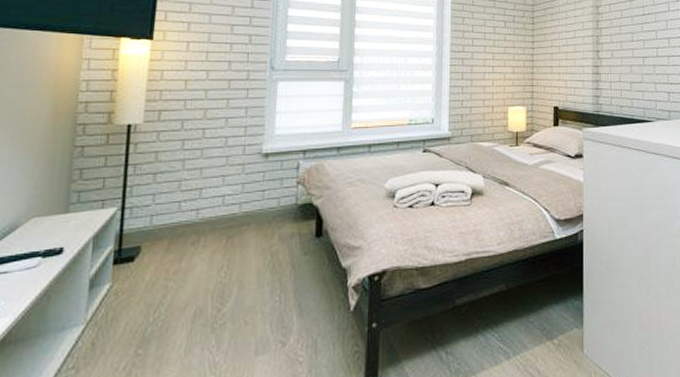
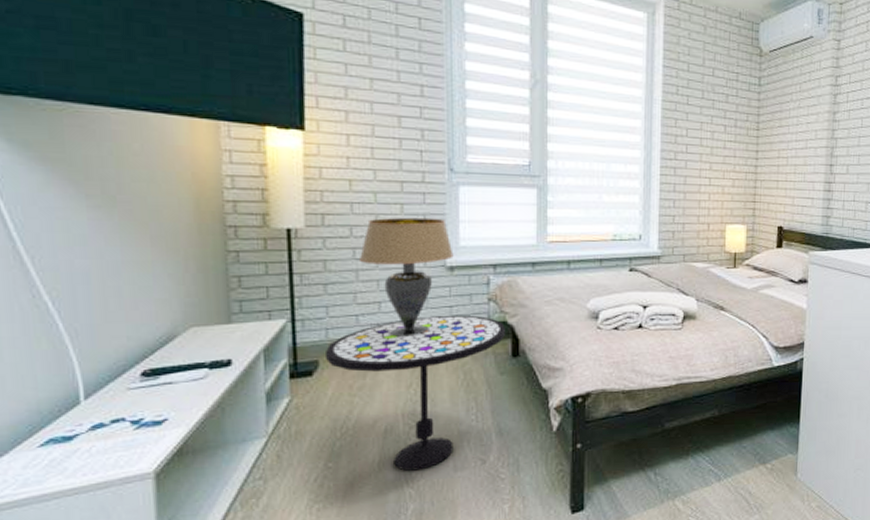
side table: none [147,198,310,356] -> present [324,315,505,471]
table lamp: none [186,110,269,221] -> present [358,217,454,337]

